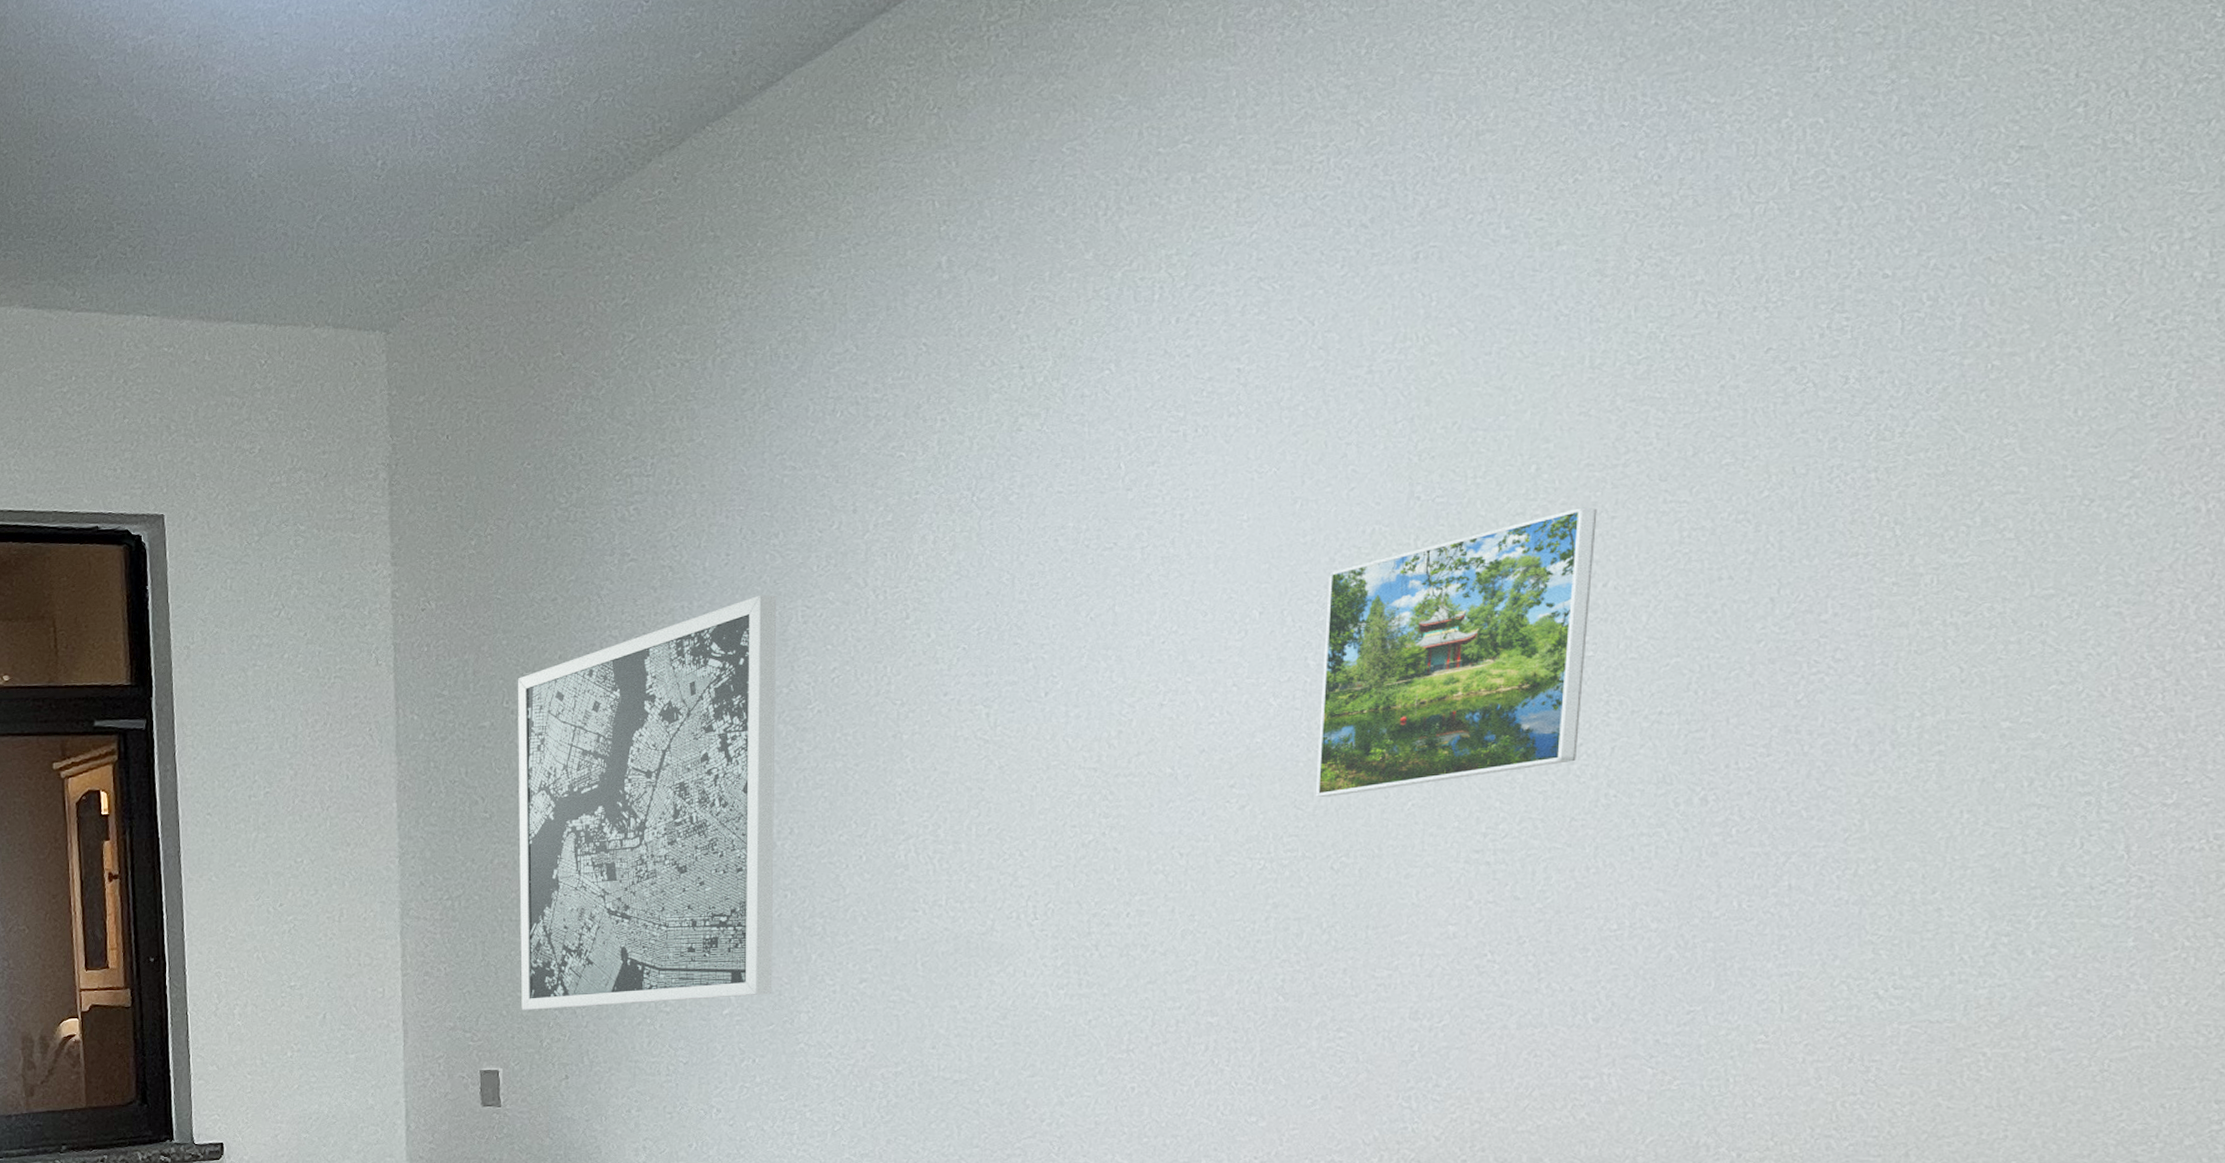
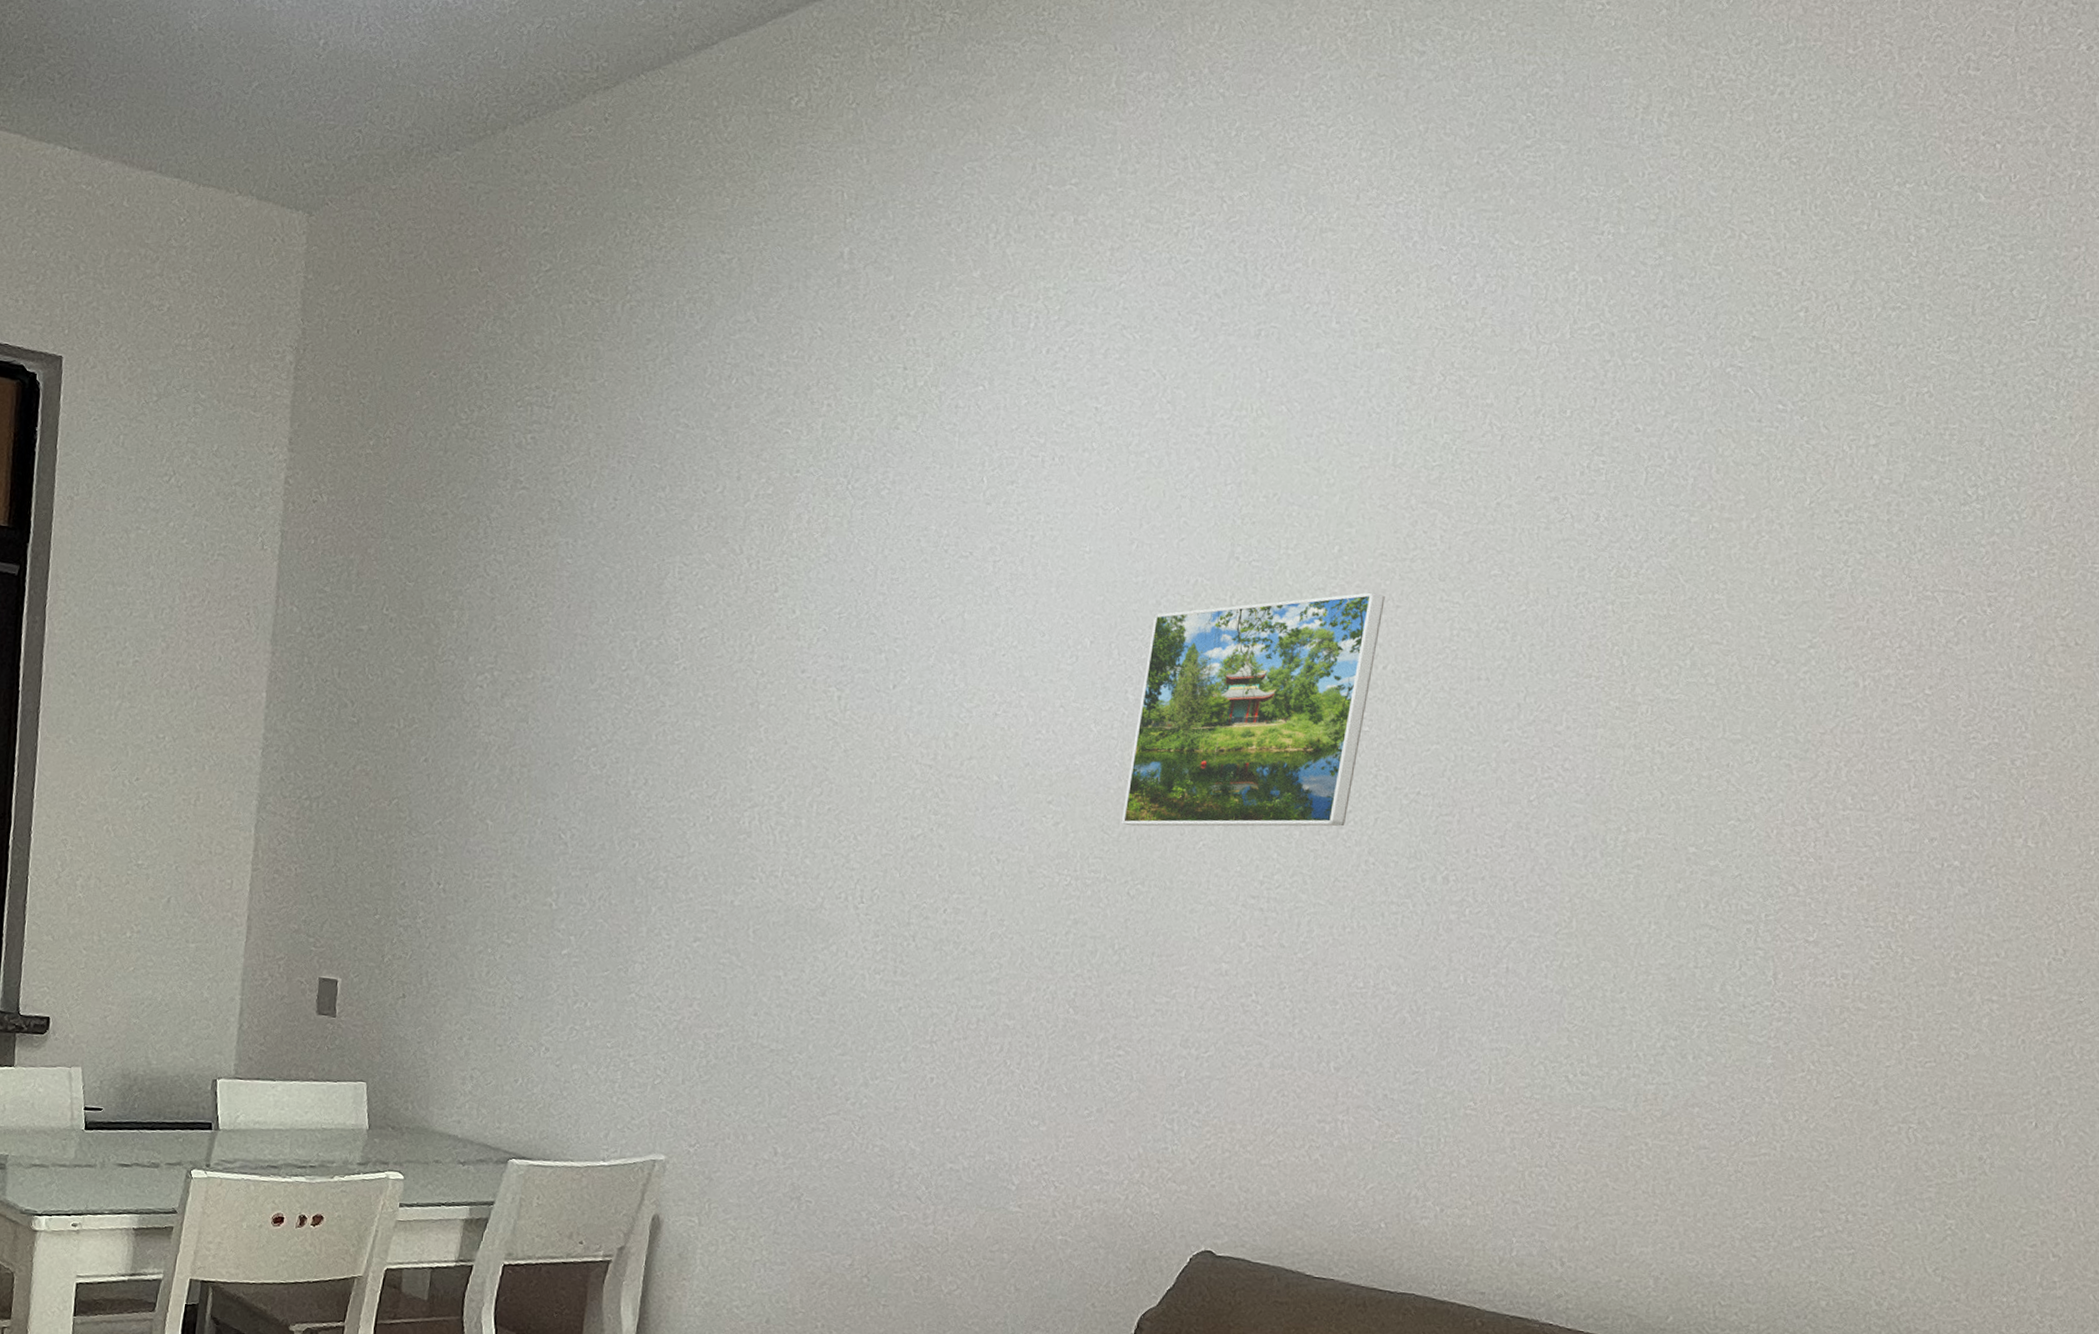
wall art: present [517,594,777,1010] -> none [367,544,657,941]

